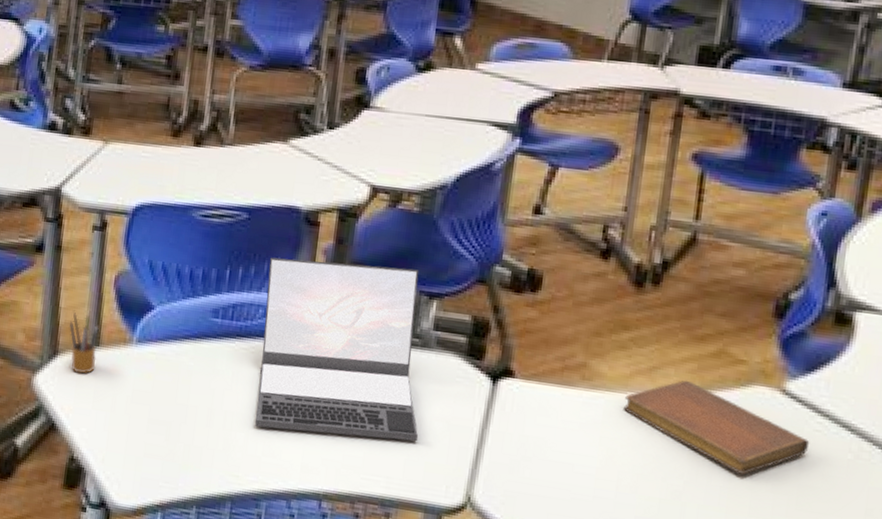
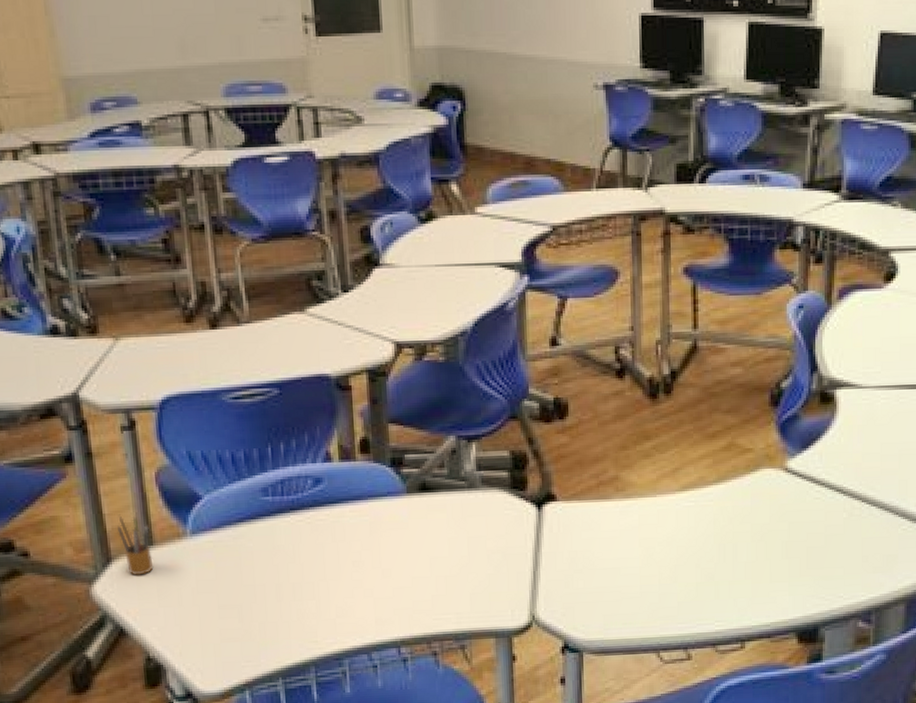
laptop: present [255,257,419,441] -> none [309,416,478,592]
notebook: present [624,380,810,476] -> none [655,475,812,549]

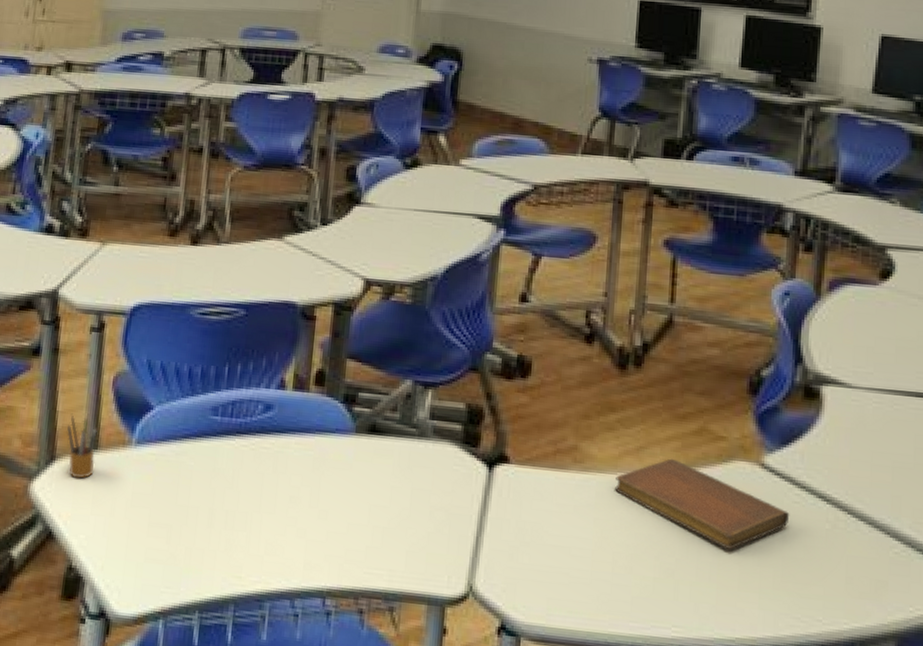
notebook: none [655,475,812,549] -> present [615,458,790,550]

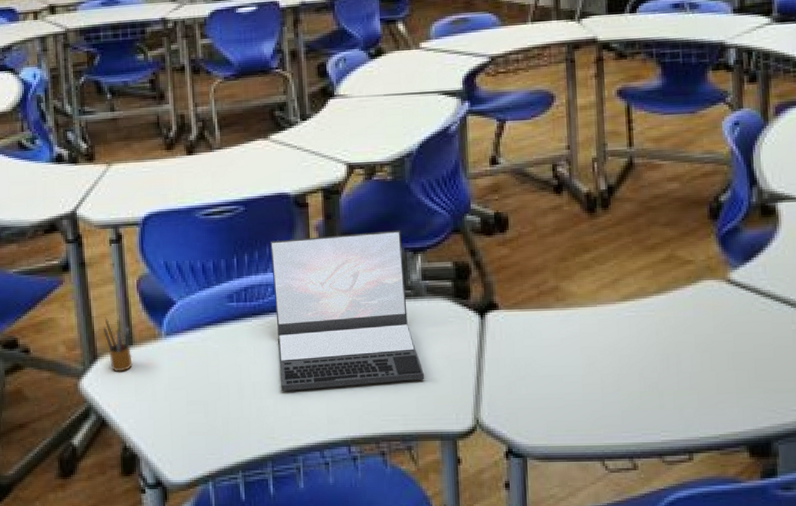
laptop: none [257,352,419,532] -> present [270,230,424,391]
notebook: present [615,458,790,550] -> none [596,286,758,360]

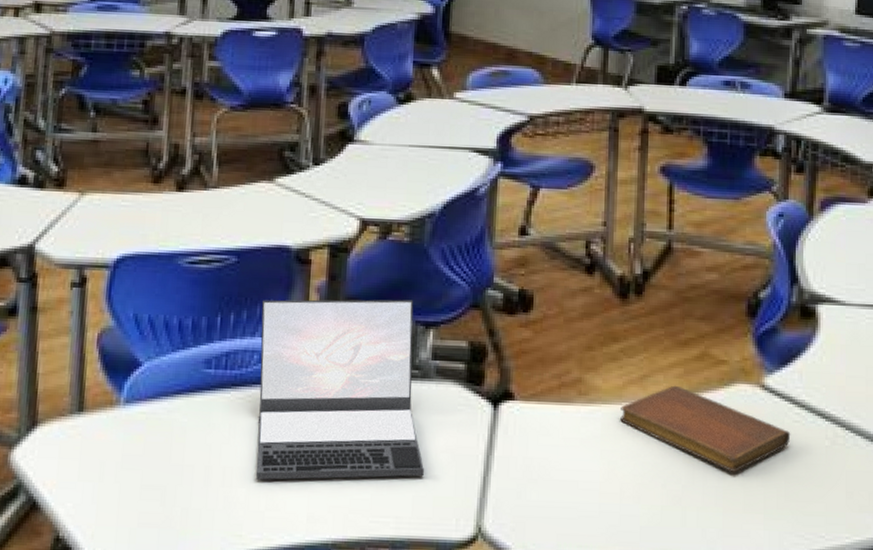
pencil box: present [102,317,133,372] -> none [48,375,83,444]
notebook: none [596,286,758,360] -> present [620,385,791,473]

